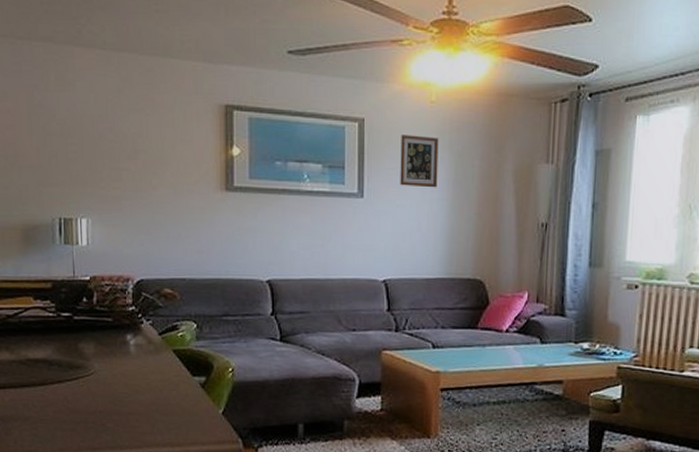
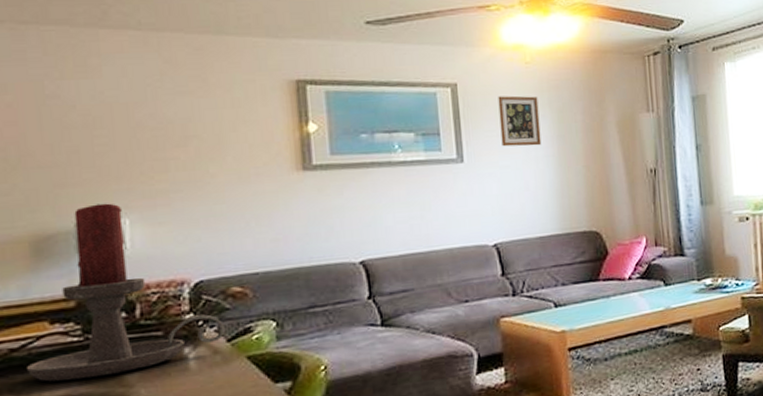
candle holder: none [17,203,158,348] -> present [25,203,225,382]

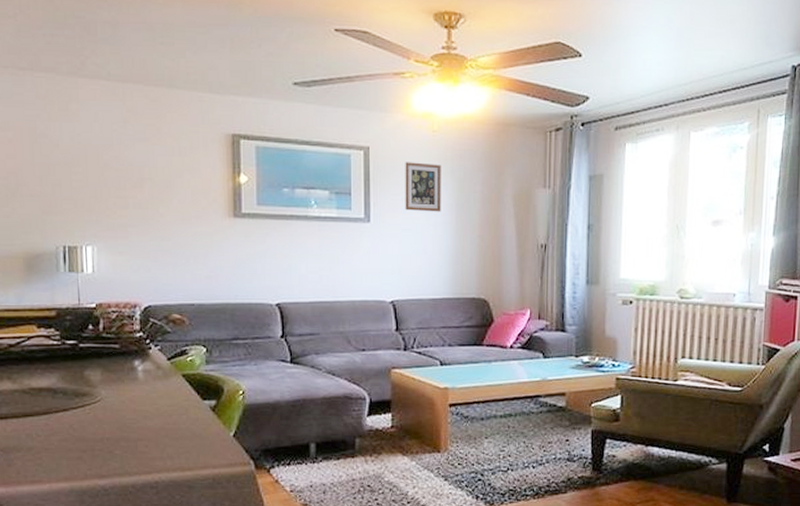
candle holder: present [25,203,225,382] -> none [20,231,166,376]

